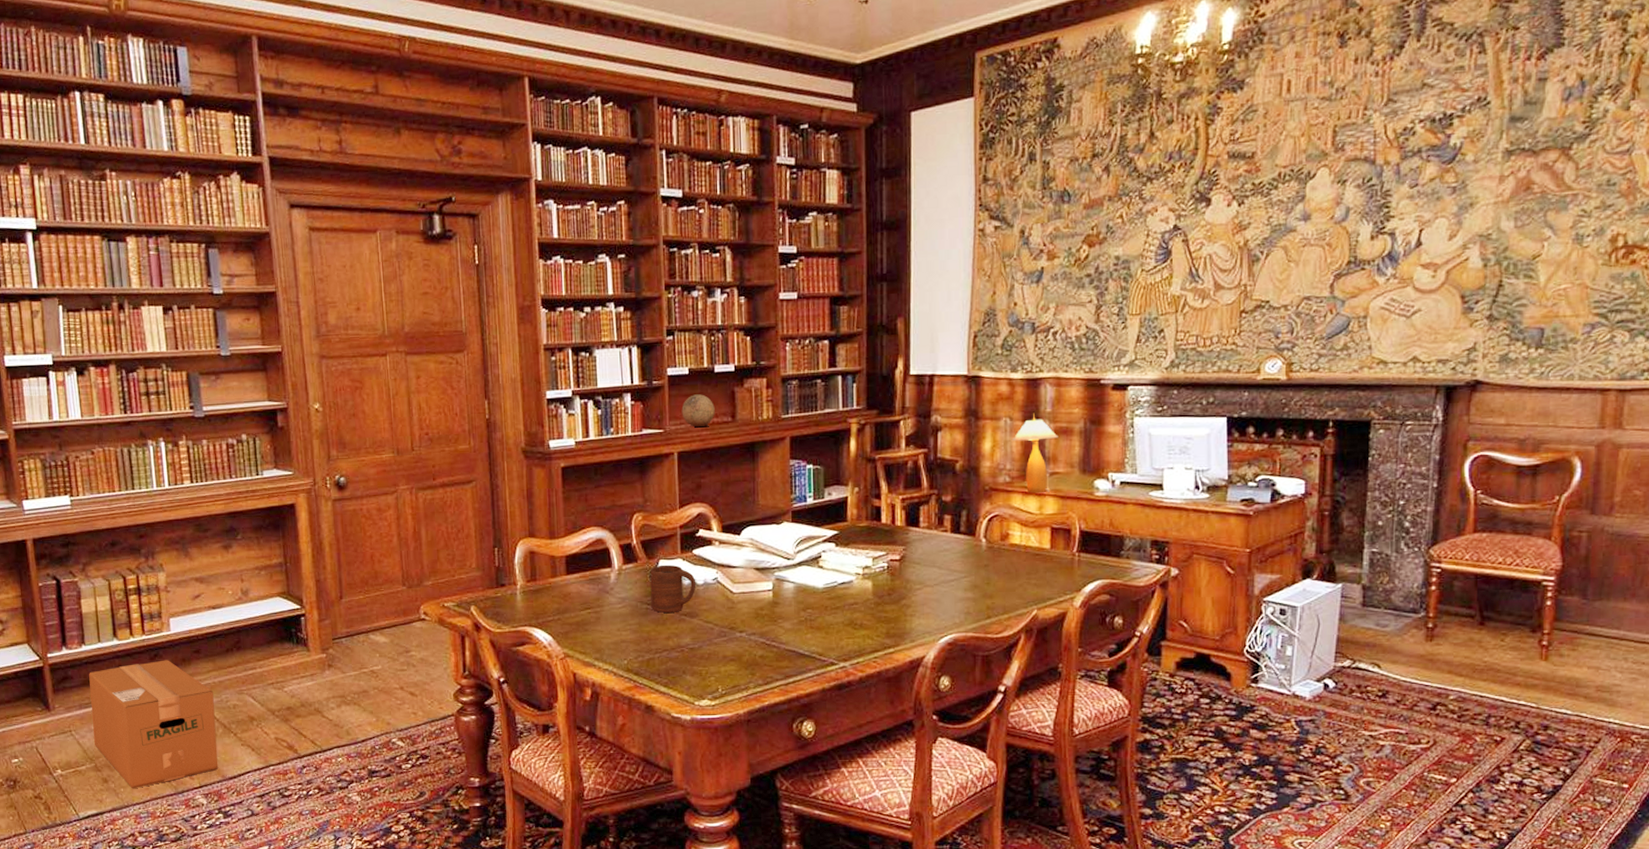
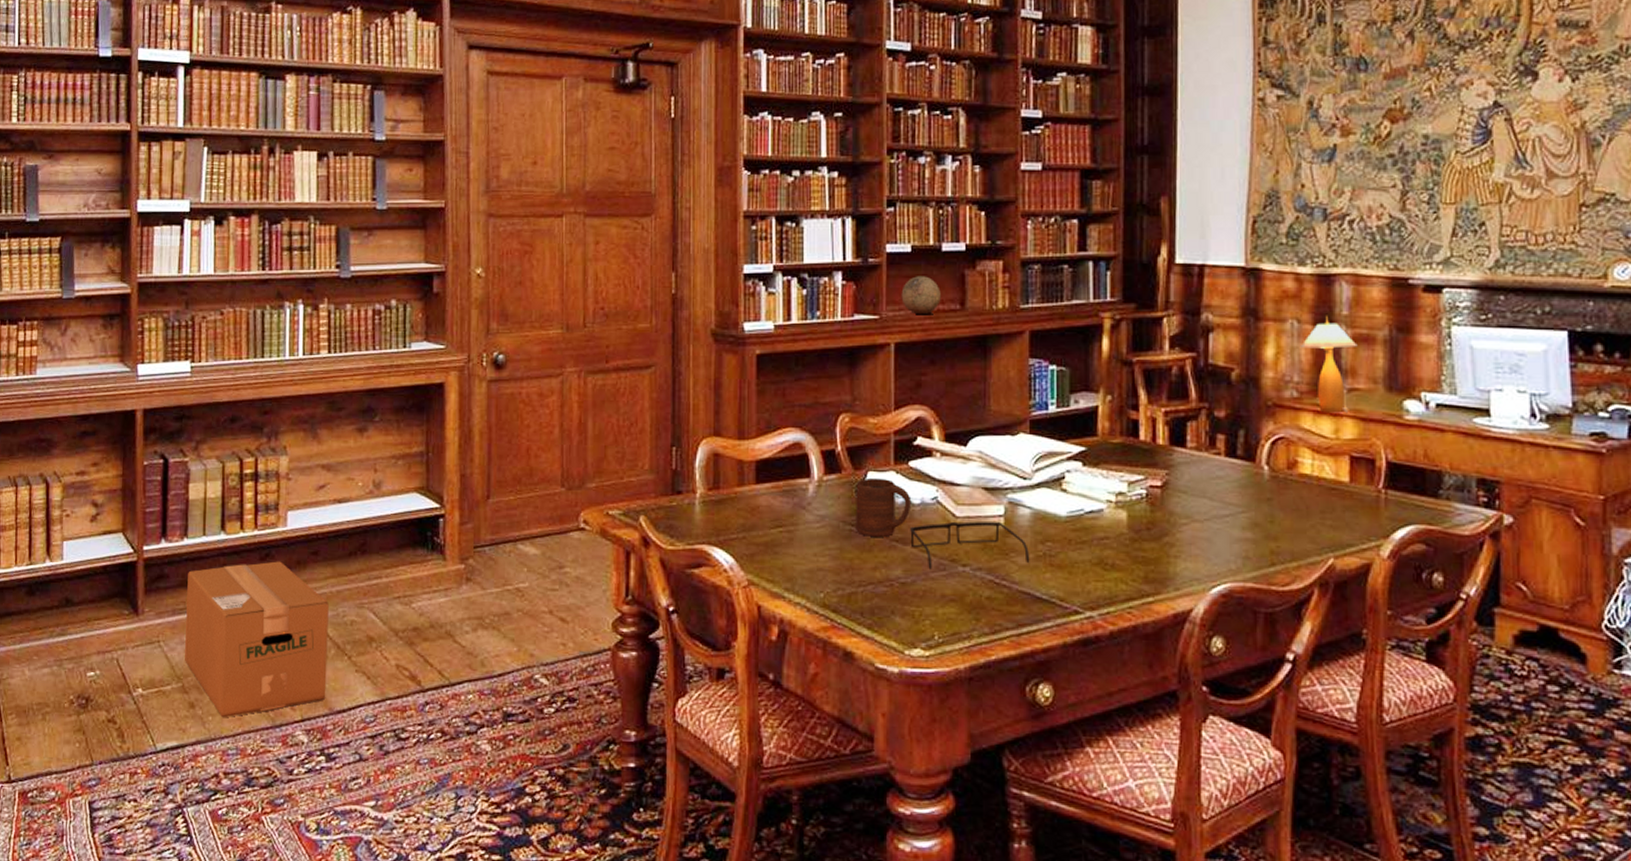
glasses: none [696,595,795,637] -> present [910,521,1030,570]

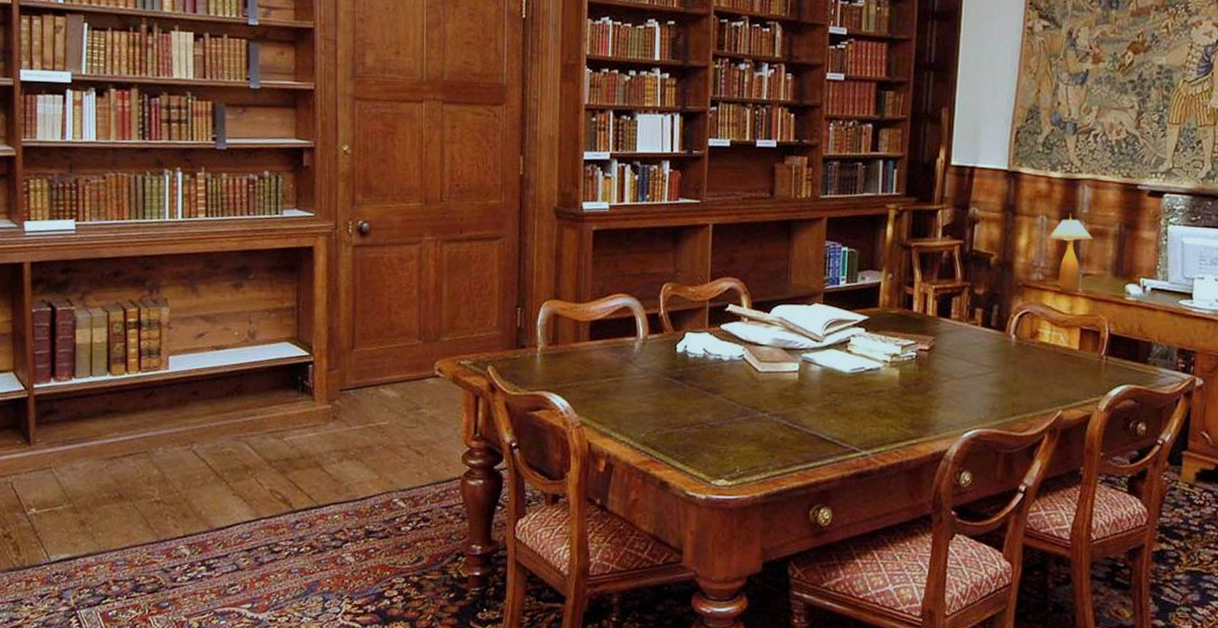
box: present [185,561,329,718] -> none [75,399,208,534]
cup: present [856,477,912,537] -> none [674,337,722,387]
globe: present [901,276,941,315] -> none [720,167,754,201]
glasses: present [910,521,1030,570] -> none [719,375,818,415]

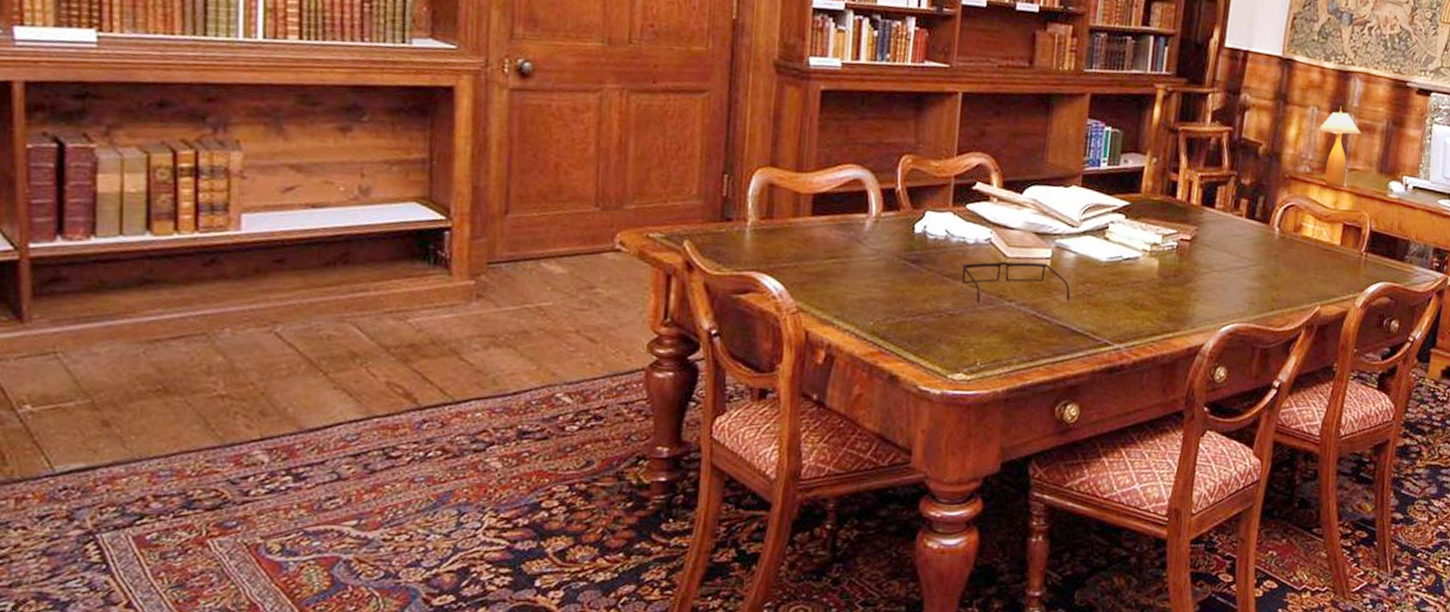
glasses: none [719,375,818,415] -> present [961,261,1071,304]

